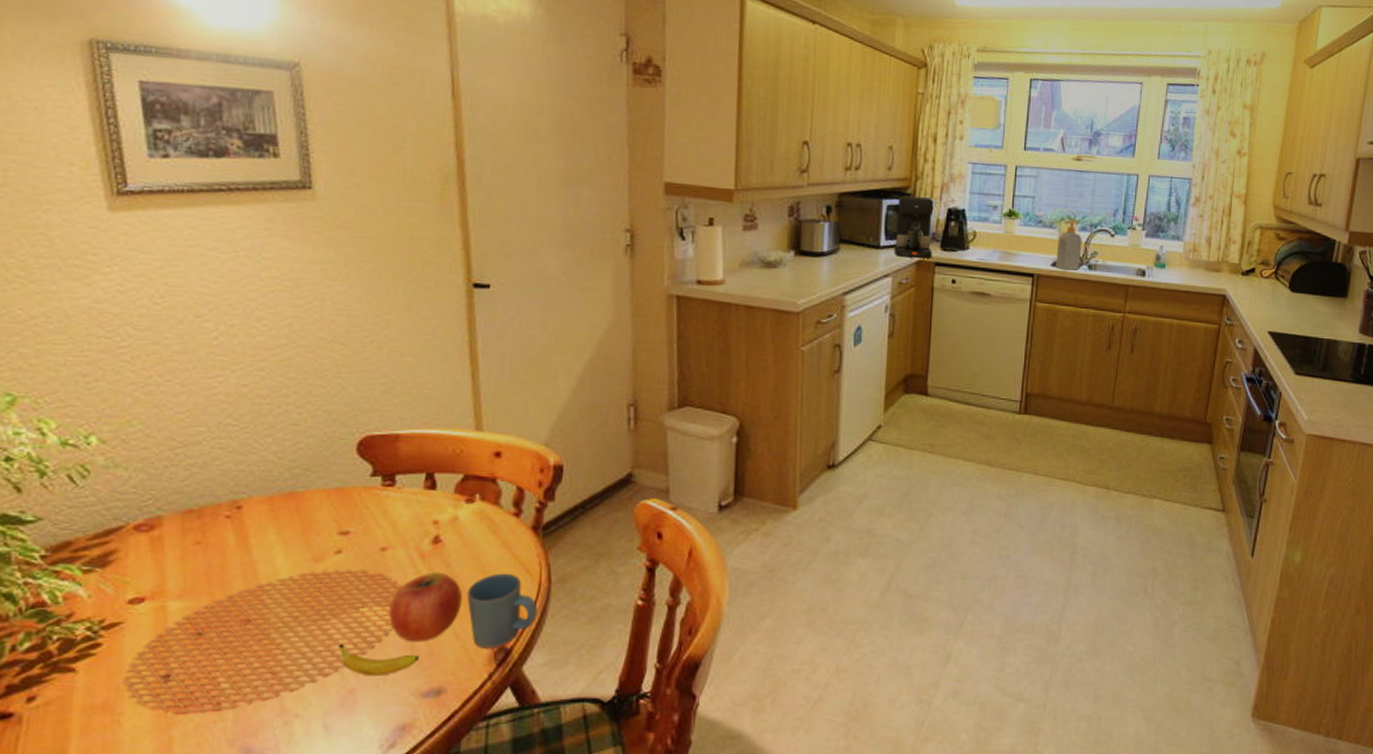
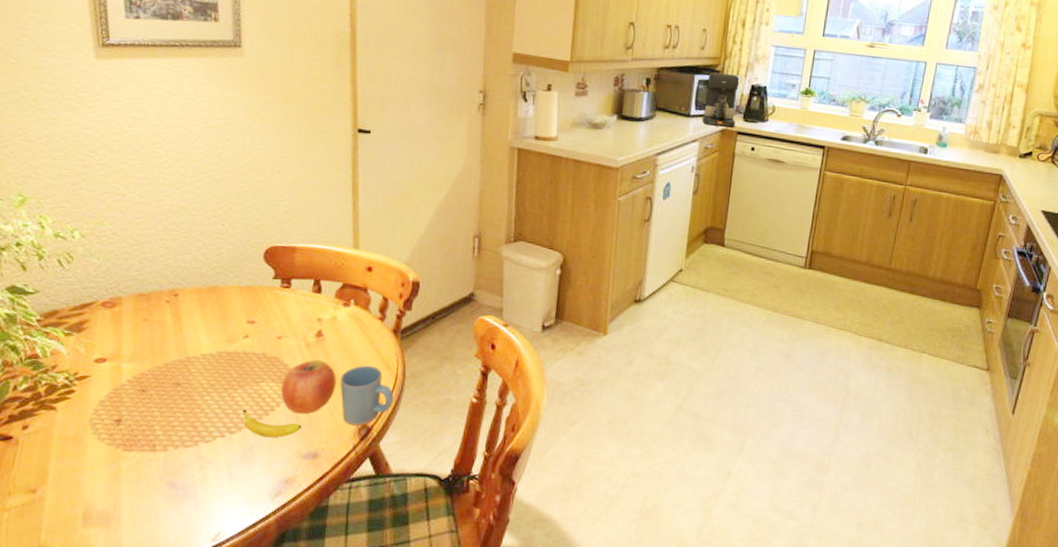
soap bottle: present [1055,221,1082,272] -> none [845,101,871,146]

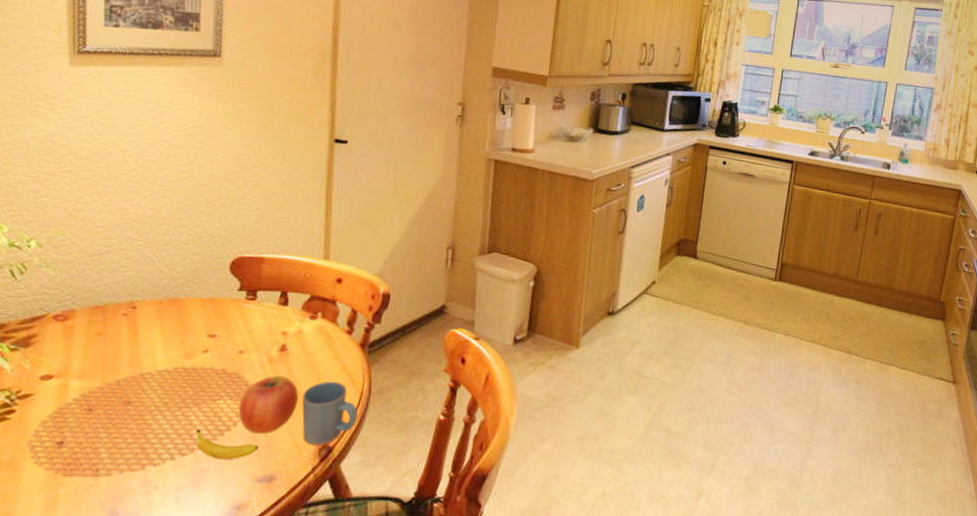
coffee maker: present [702,72,740,128] -> none [675,89,712,142]

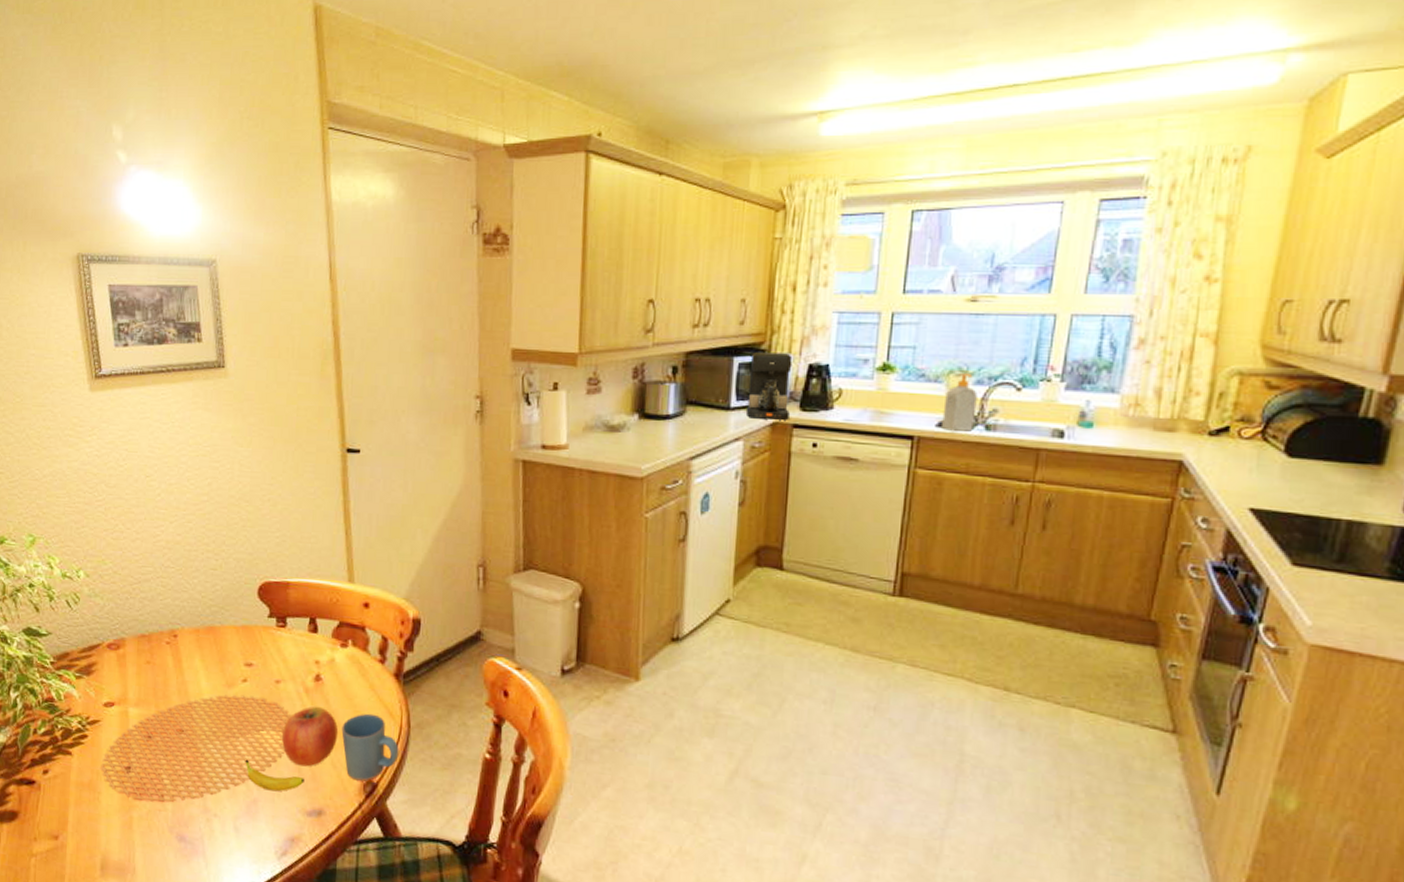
coffee maker: none [675,89,712,142] -> present [745,352,793,420]
soap bottle: none [812,118,836,161] -> present [942,374,977,433]

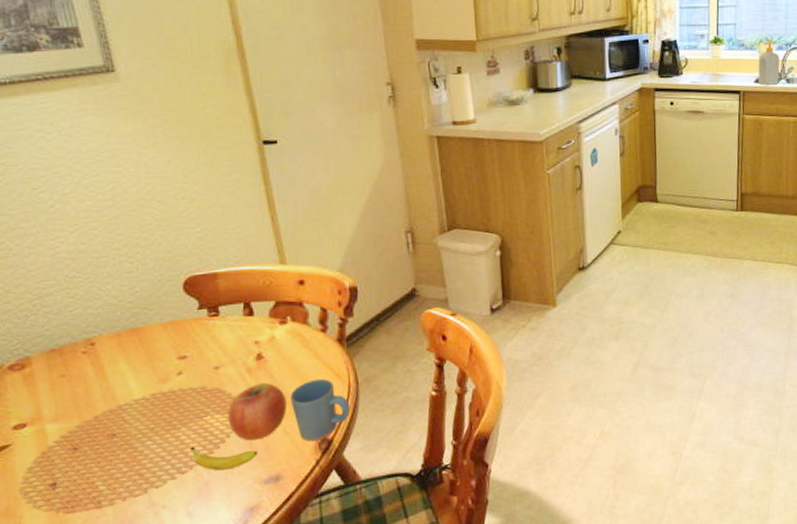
coffee maker: present [745,352,793,420] -> none [618,33,651,86]

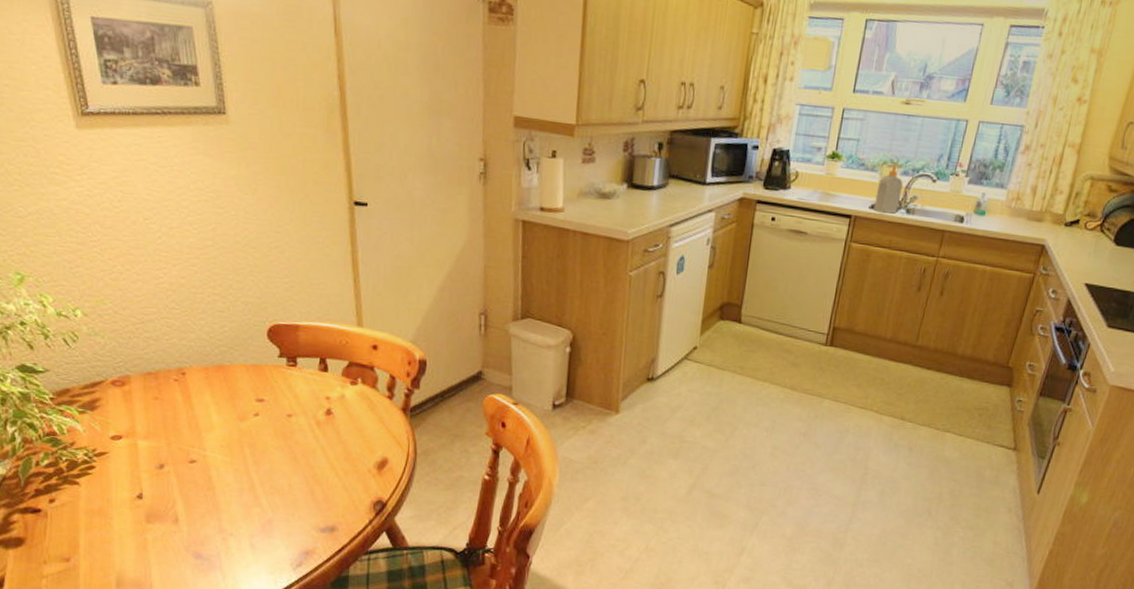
place mat: present [18,385,236,513] -> none [111,427,304,525]
fruit: present [190,447,257,471] -> none [259,485,317,512]
fruit: present [228,382,288,441] -> none [295,437,350,490]
mug: present [290,378,350,441] -> none [352,443,407,501]

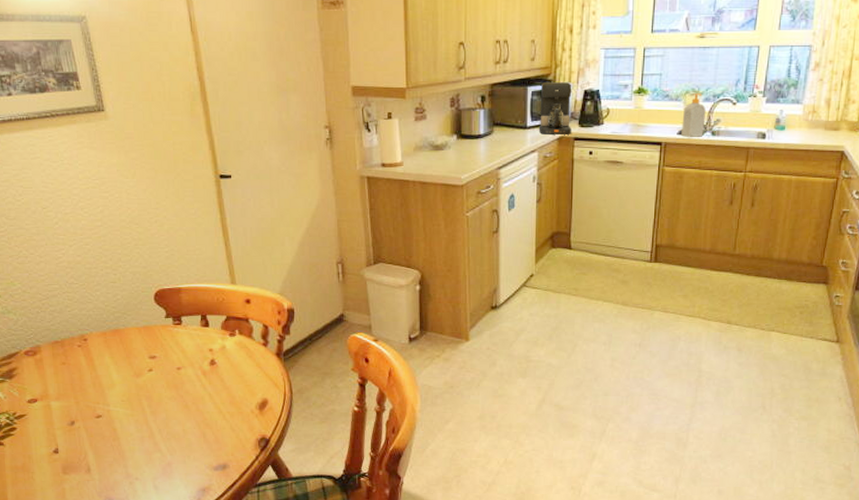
coffee maker: none [718,135,761,196] -> present [538,82,572,134]

